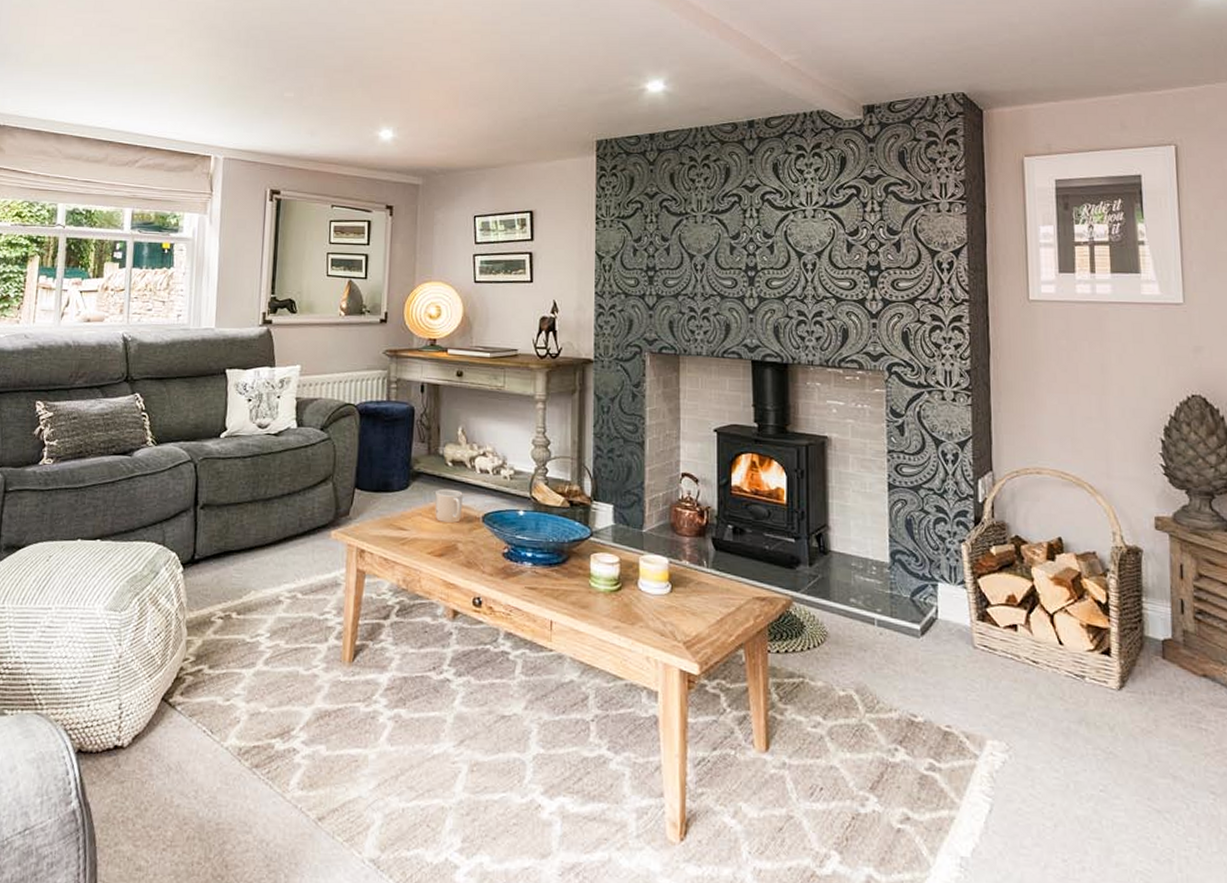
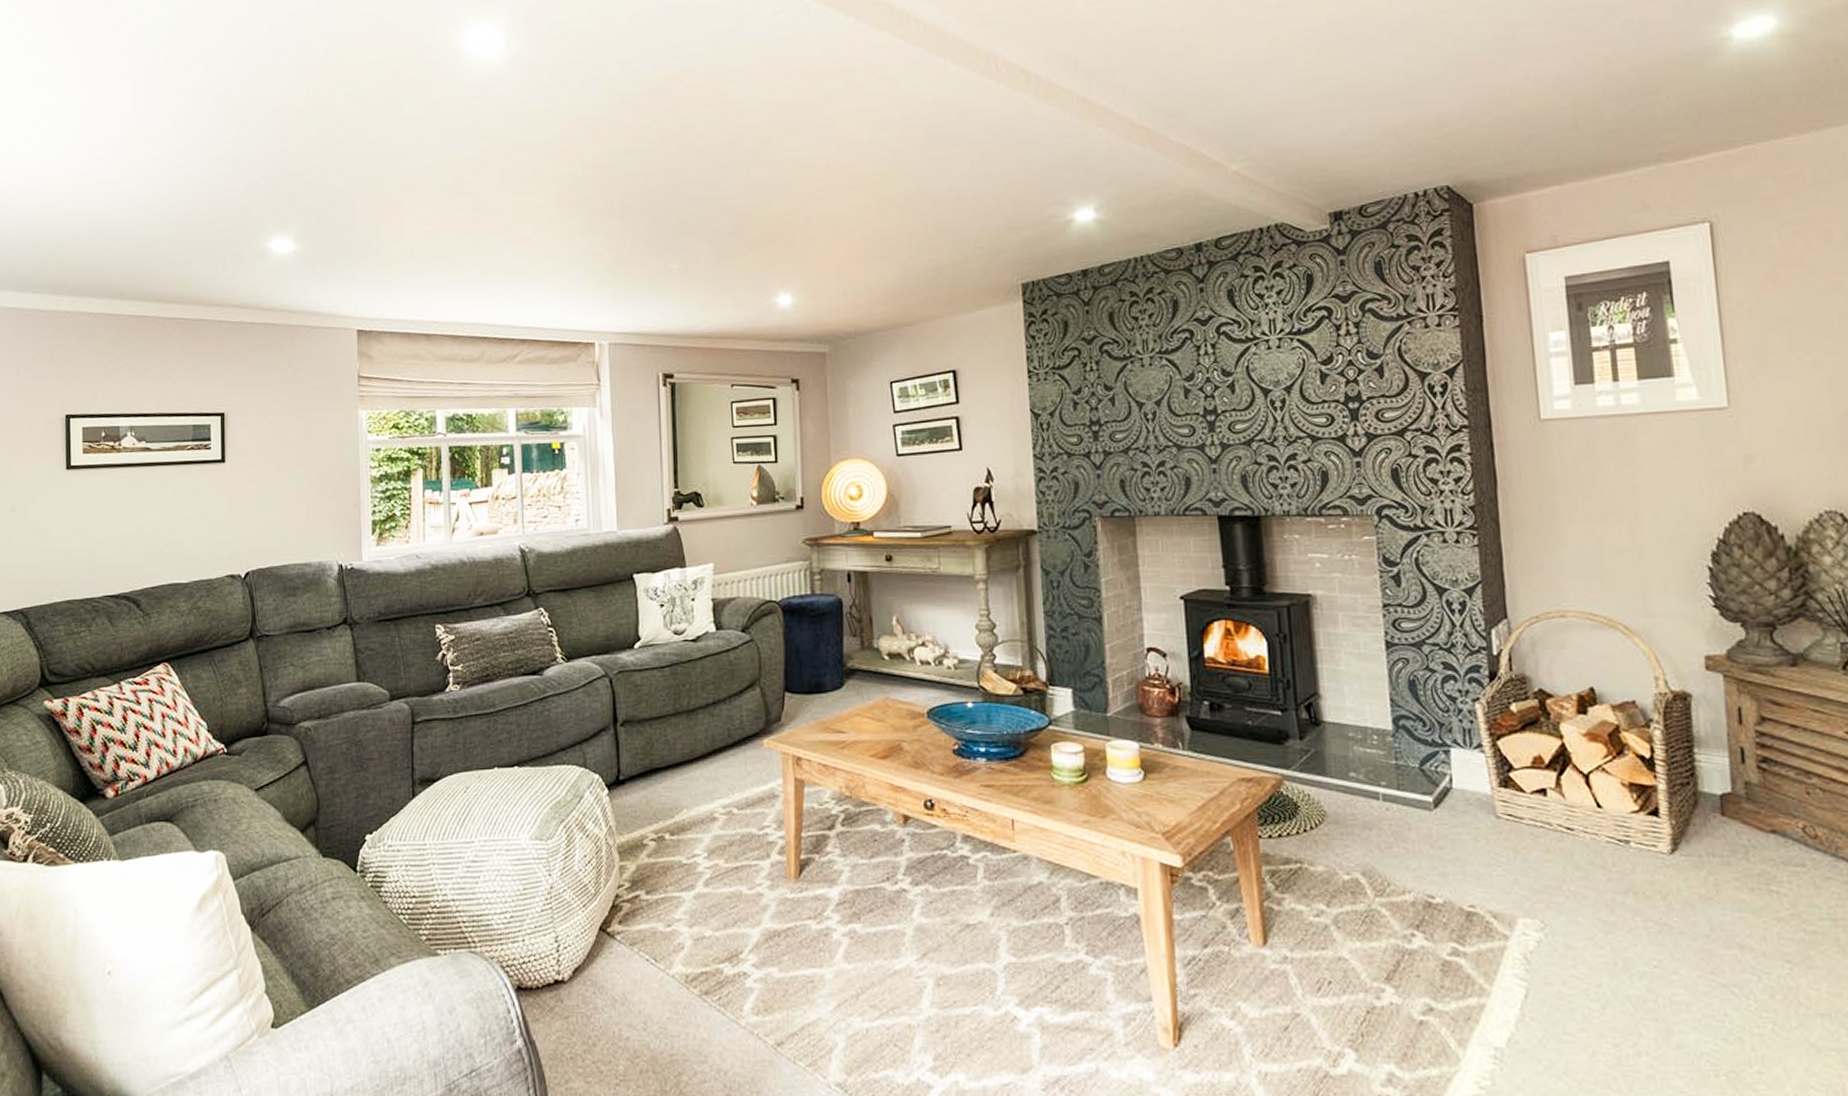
mug: present [435,488,463,524] -> none [873,684,905,722]

